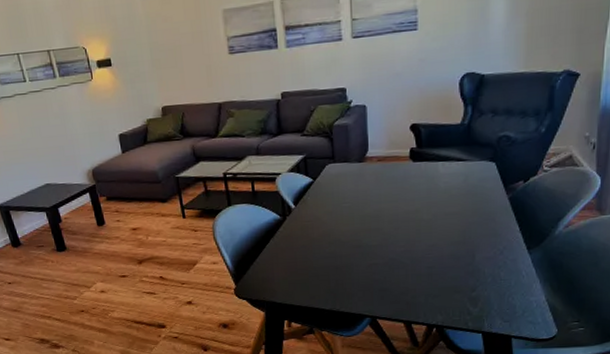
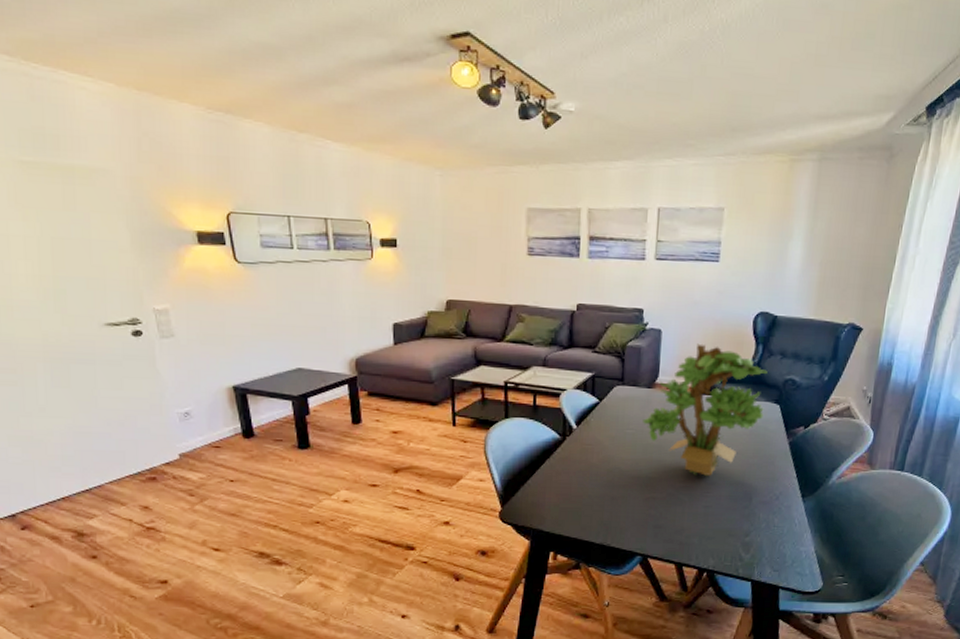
flower bouquet: none [357,113,479,239] -> present [643,343,768,476]

